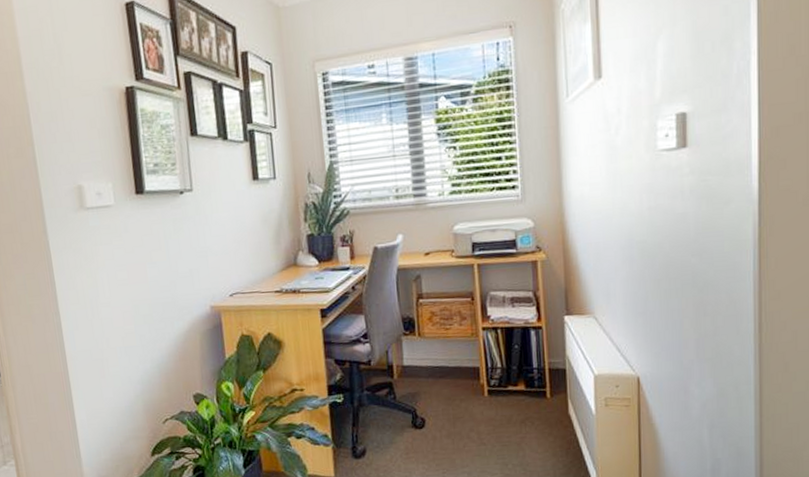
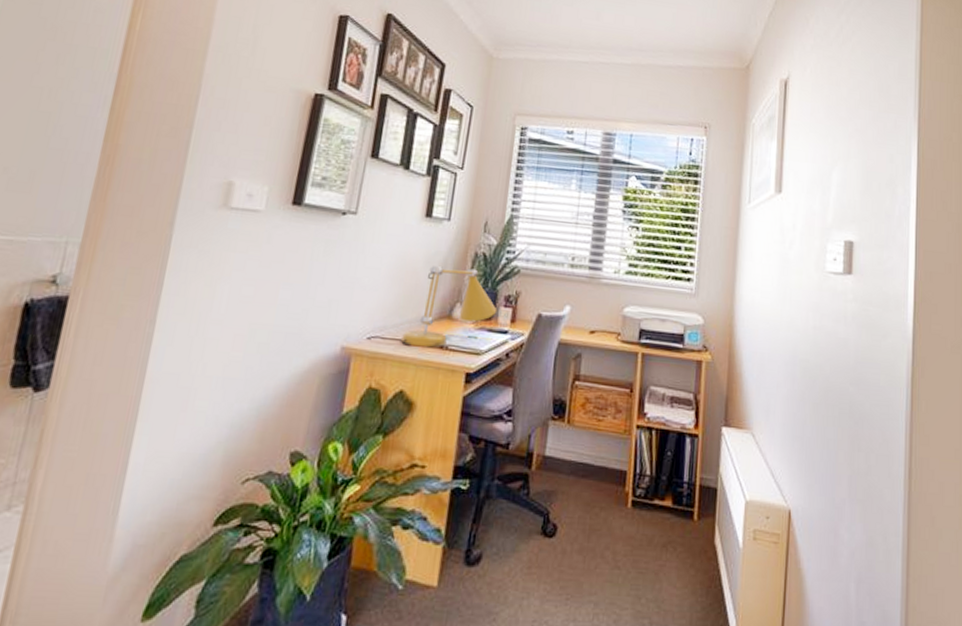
table lamp: none [258,218,337,296] -> present [401,266,498,348]

